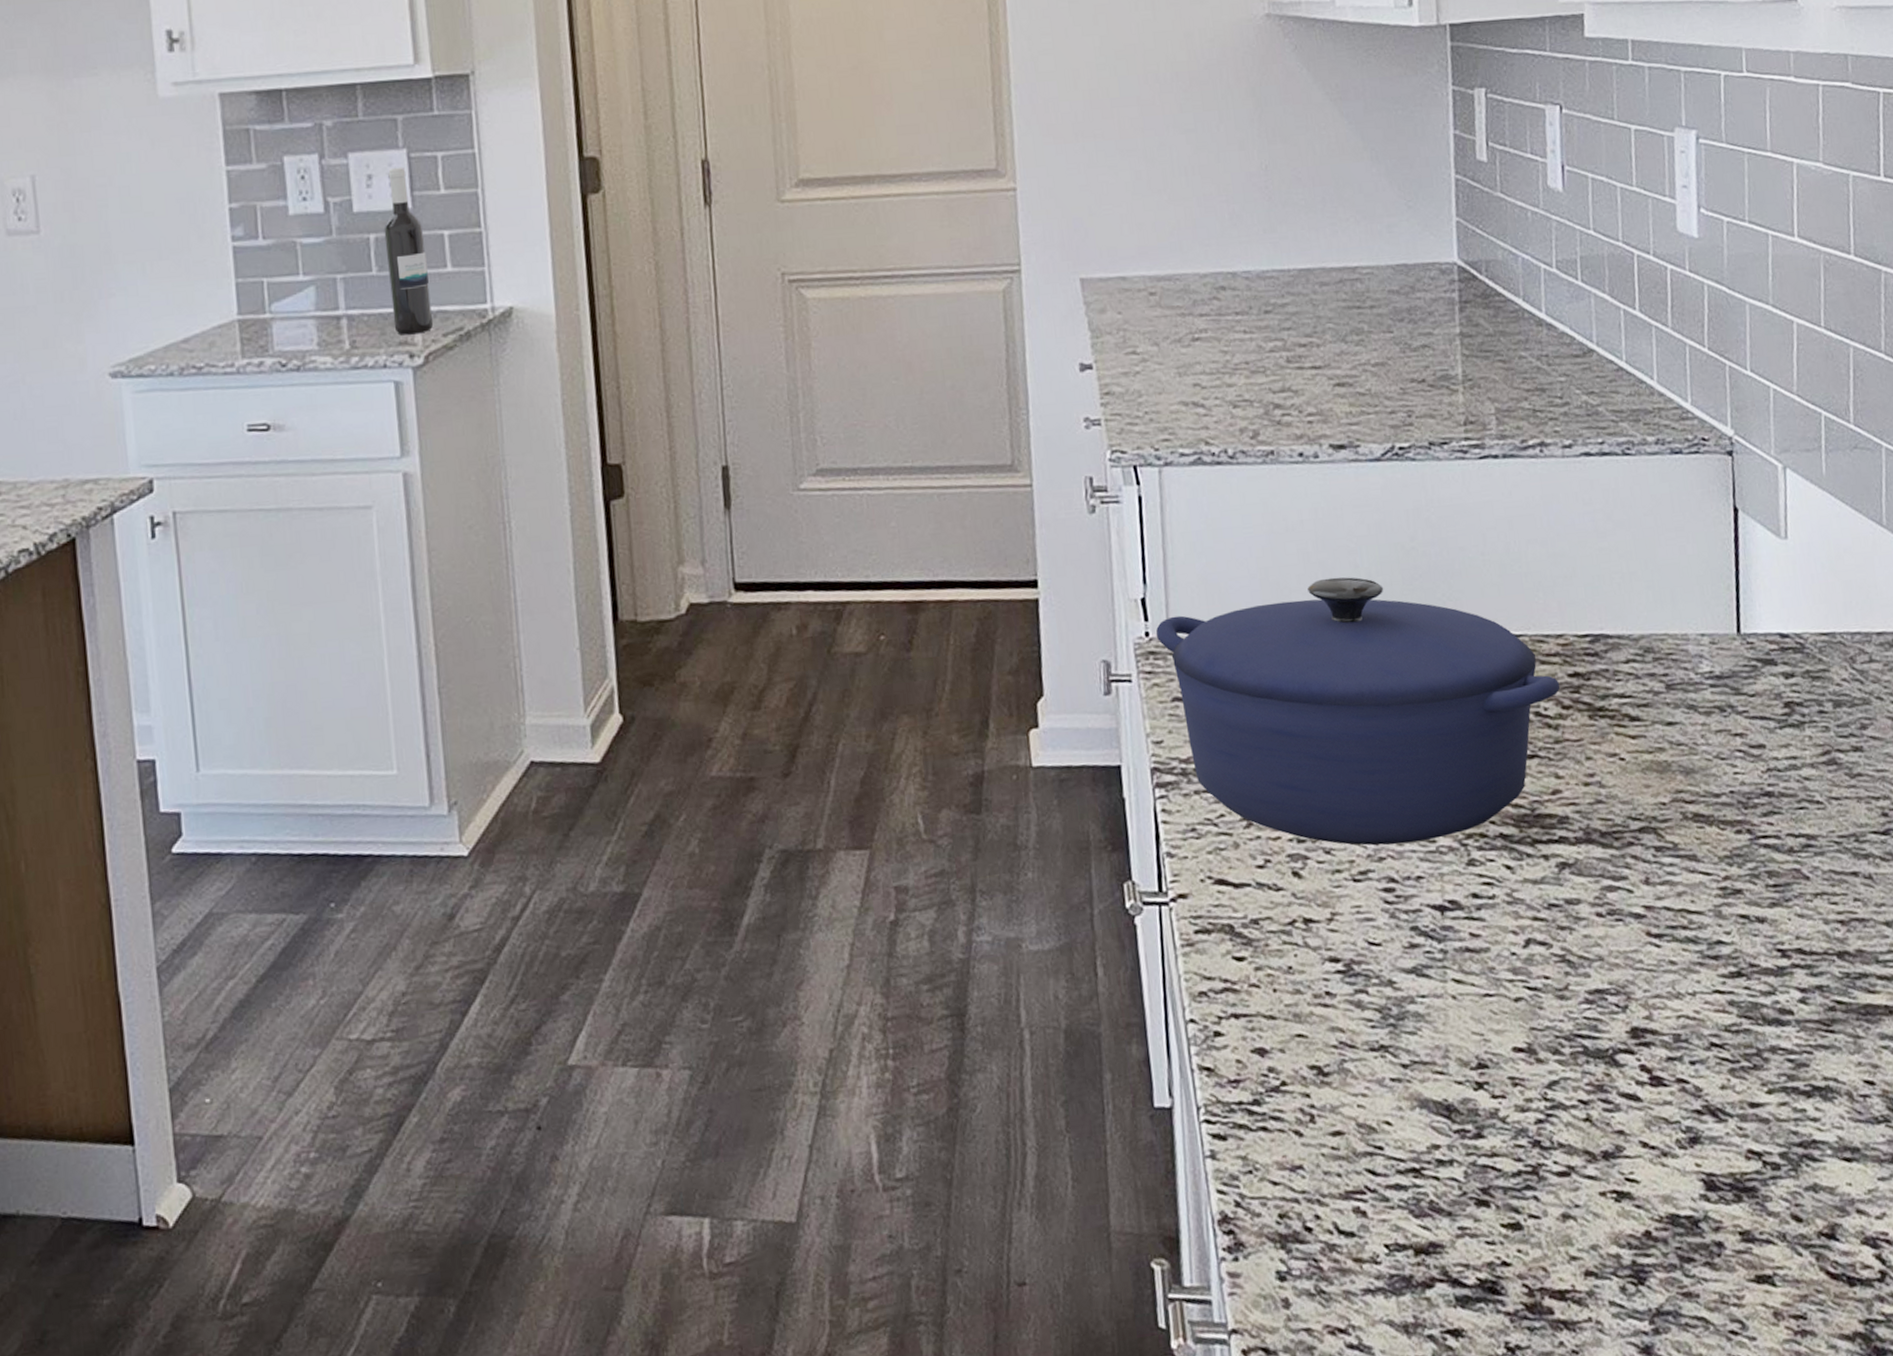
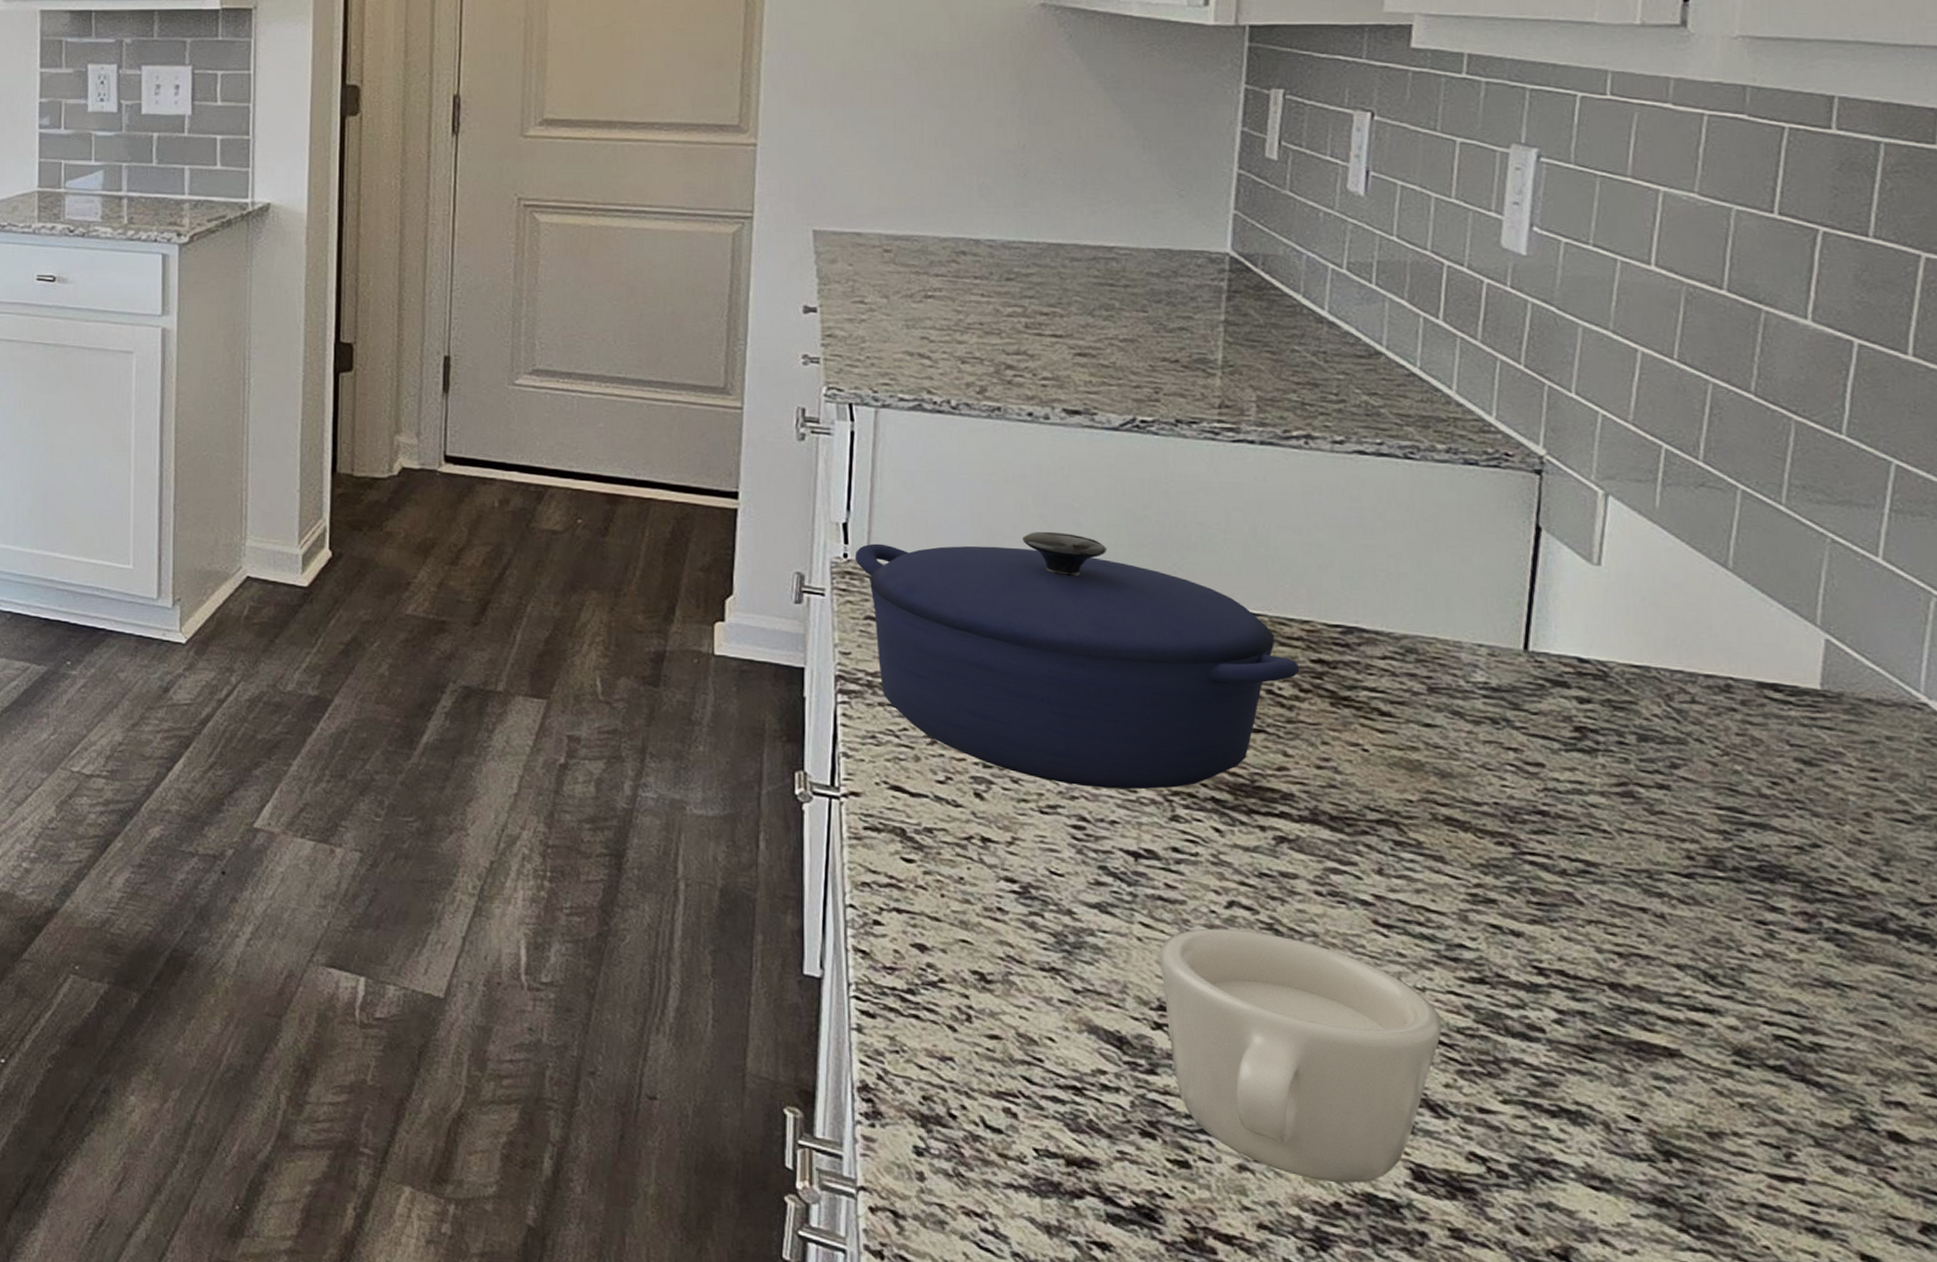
wine bottle: present [383,167,434,335] -> none [166,80,201,217]
mug: none [1472,966,1713,1213] -> present [1159,928,1441,1184]

